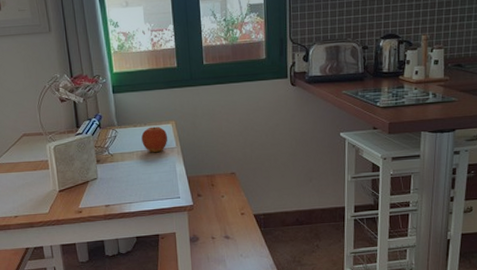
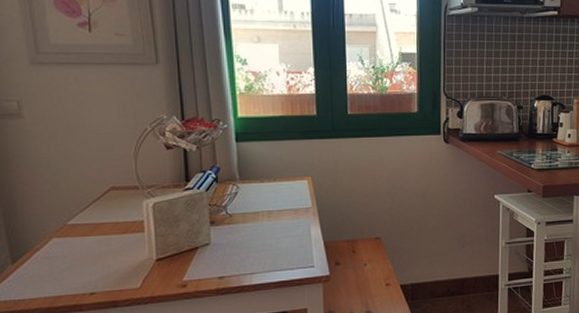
fruit: present [141,126,168,153] -> none [270,182,303,214]

